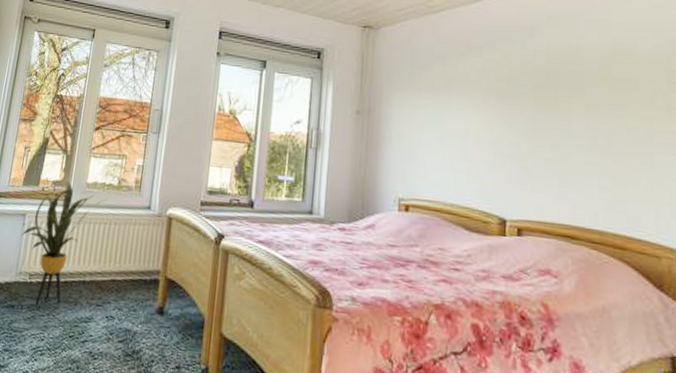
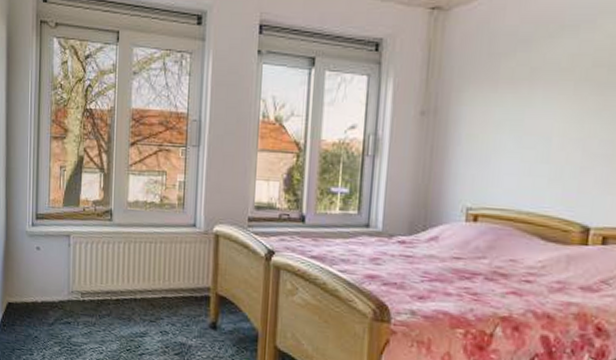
house plant: present [22,181,107,304] -> none [69,201,150,321]

